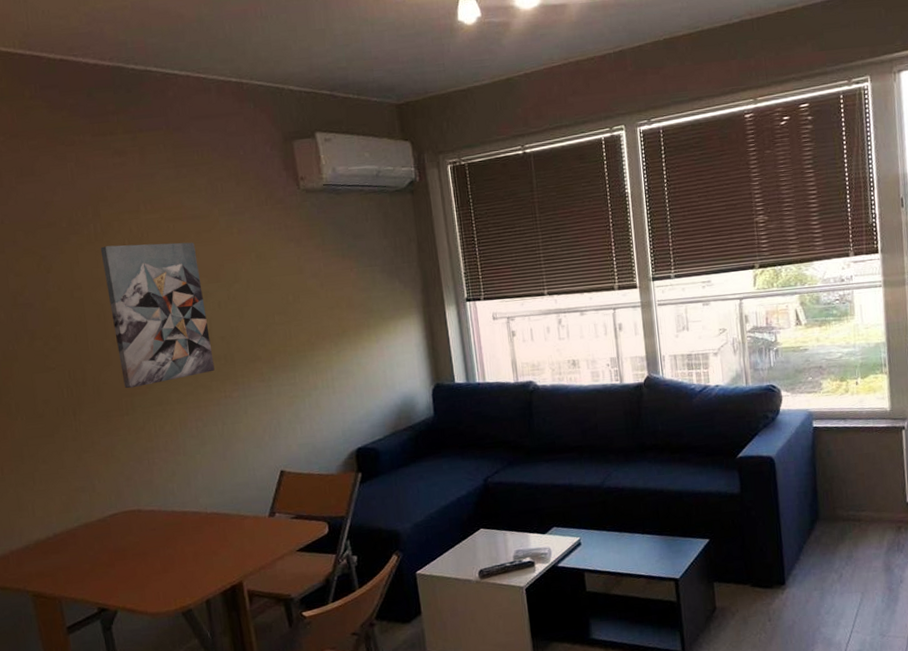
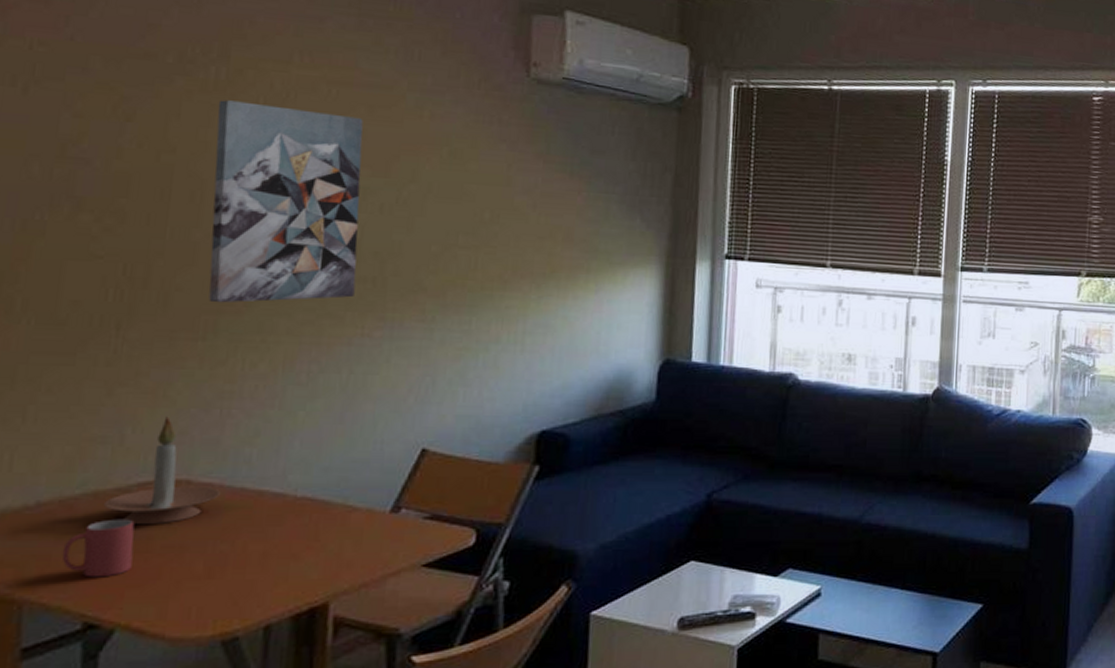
mug: none [75,539,118,579] -> present [62,519,135,578]
candle holder: none [92,469,160,542] -> present [103,416,220,525]

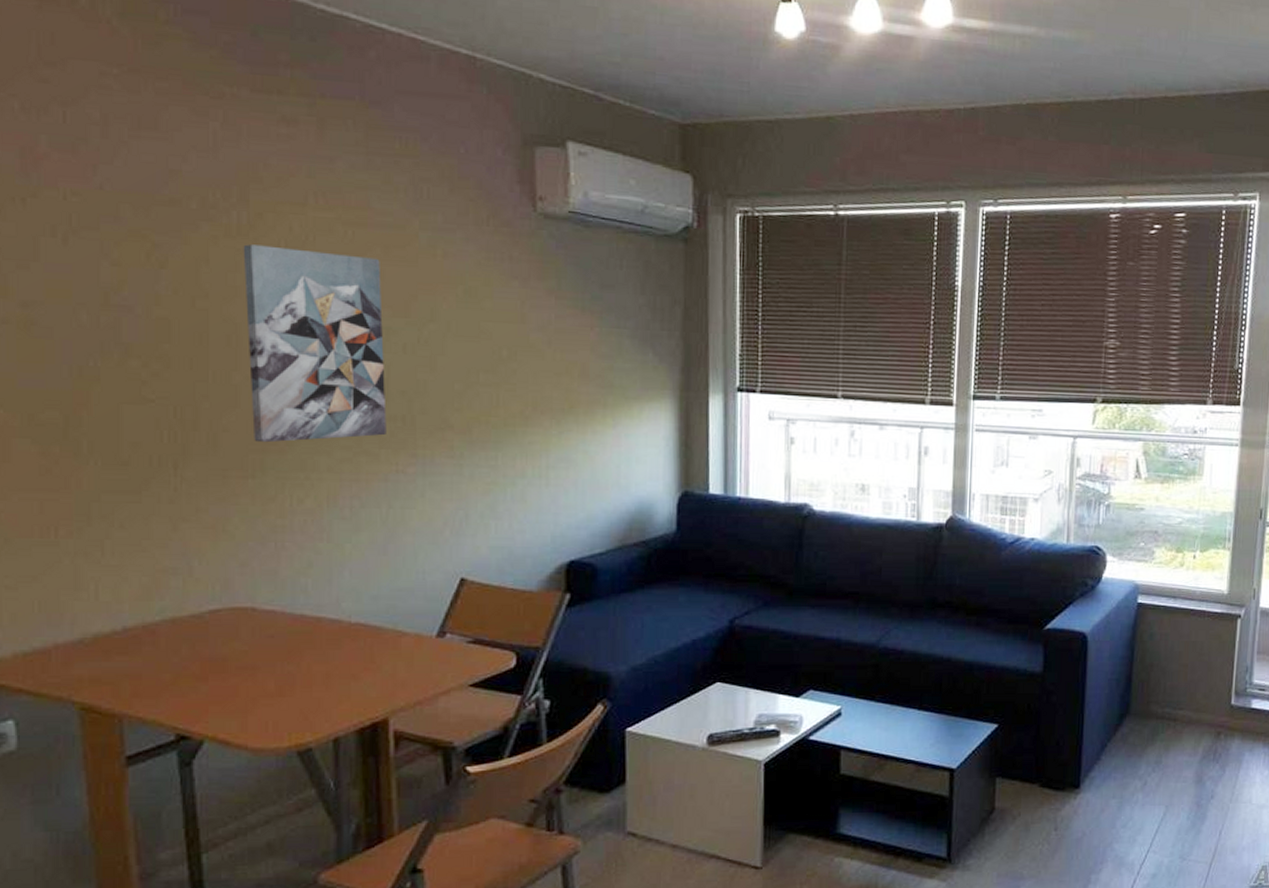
mug: present [62,519,135,578] -> none [150,642,212,695]
candle holder: present [103,416,220,525] -> none [181,549,282,648]

